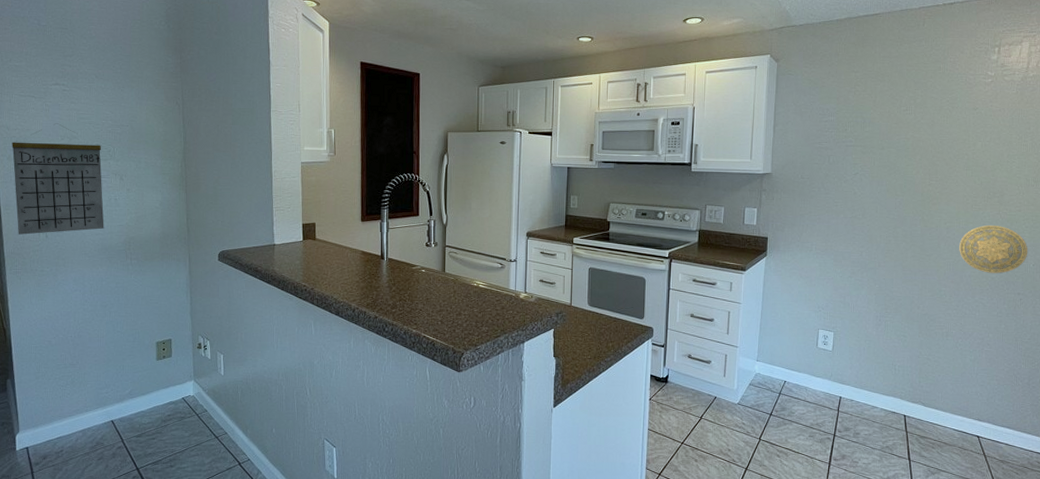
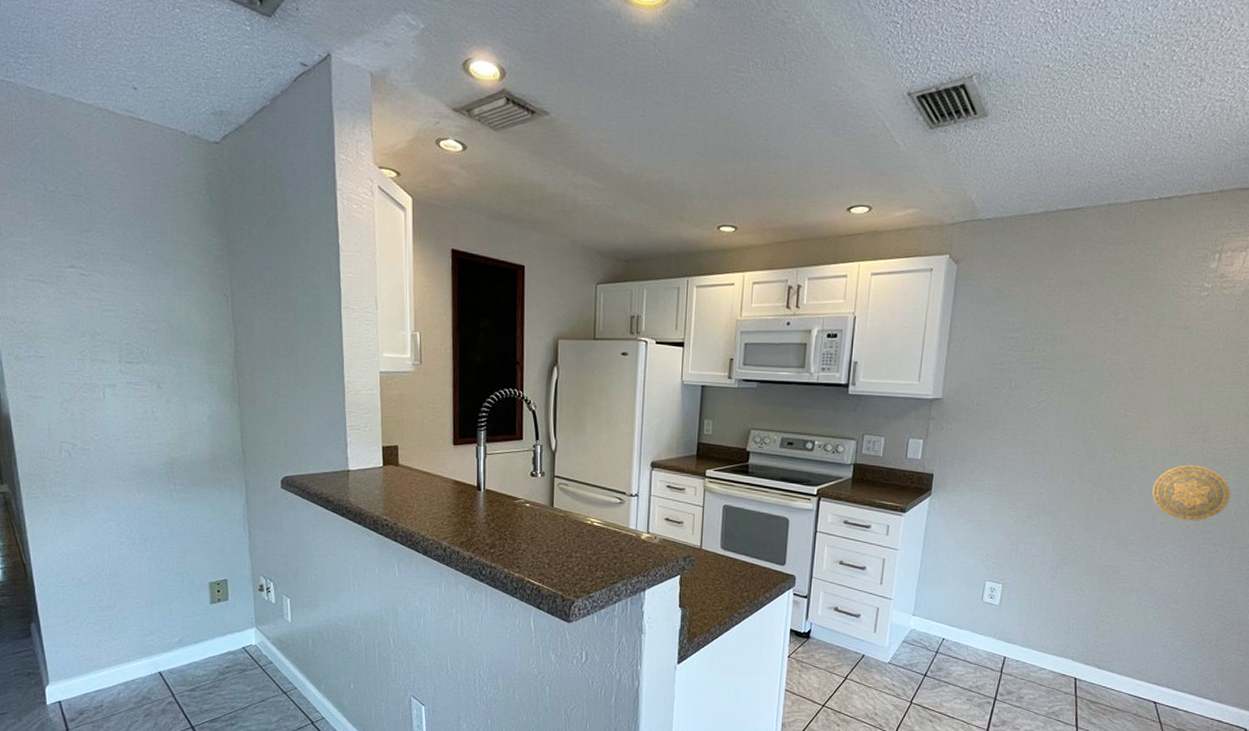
calendar: present [12,123,104,235] -> none [19,316,140,452]

